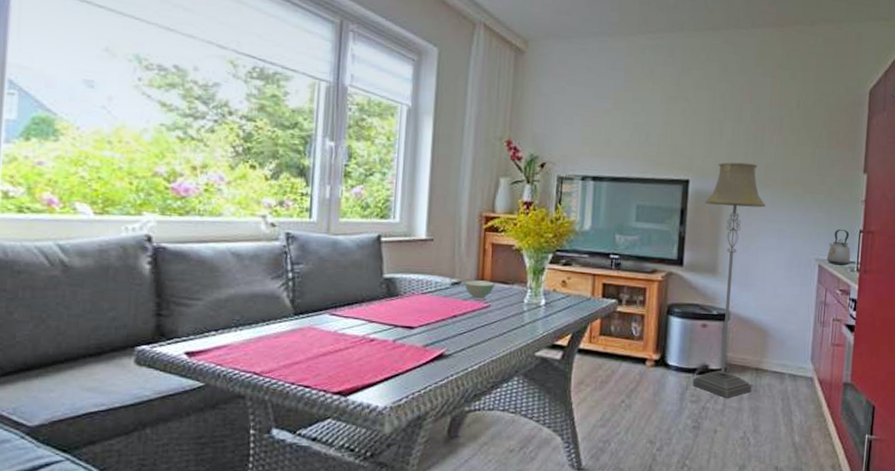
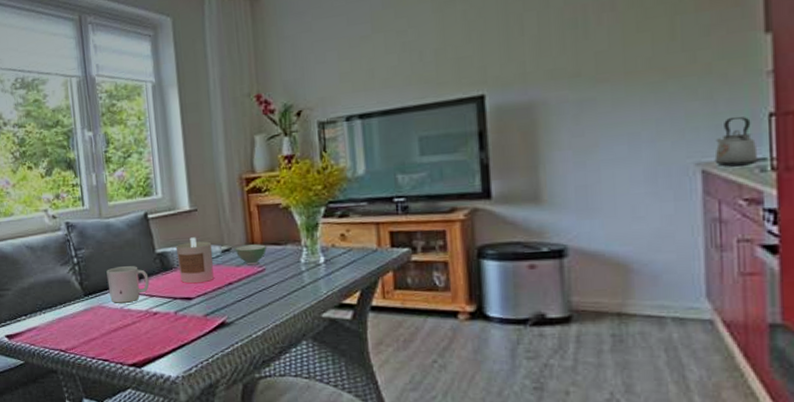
mug: none [323,287,372,327] -> present [106,266,150,303]
candle: none [404,266,443,313] -> present [175,237,214,284]
floor lamp: present [692,162,767,398] -> none [511,56,615,352]

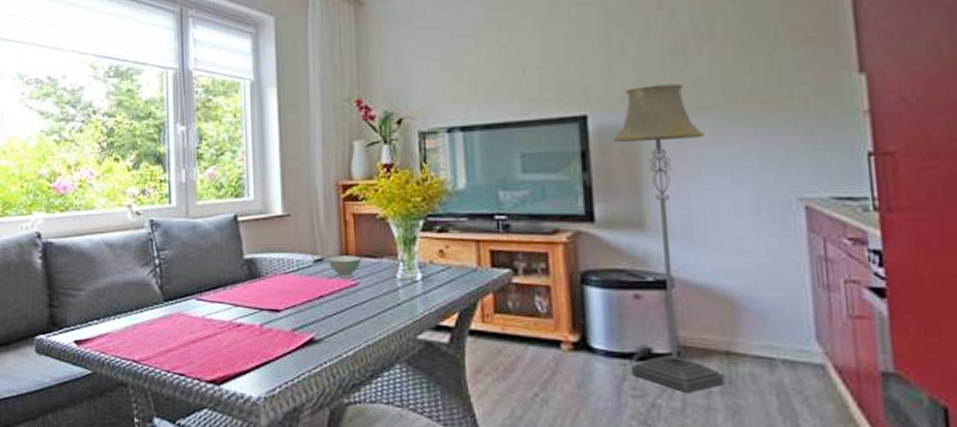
mug: present [106,266,150,303] -> none [190,271,235,311]
candle: present [175,237,214,284] -> none [265,244,305,295]
floor lamp: none [511,56,615,352] -> present [613,83,725,392]
kettle: present [714,117,759,167] -> none [817,154,860,204]

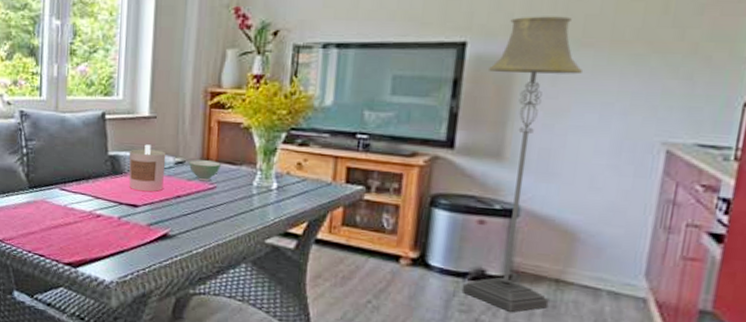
candle: none [265,244,305,295] -> present [128,144,166,192]

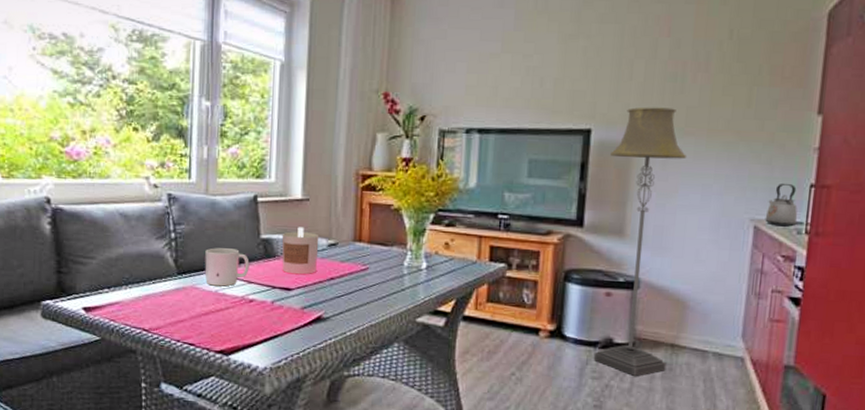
mug: none [54,163,97,202] -> present [204,248,250,287]
bowl: present [188,160,222,182] -> none [341,241,374,263]
kettle: none [680,102,725,152] -> present [765,184,798,227]

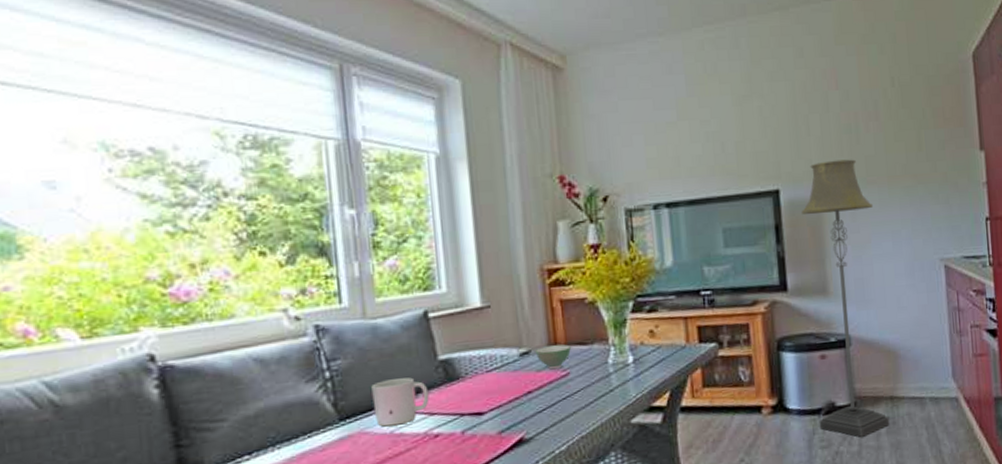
candle: present [281,227,319,275] -> none [463,339,511,396]
bowl: none [341,241,374,263] -> present [535,344,572,370]
kettle: present [765,184,798,227] -> none [952,220,981,262]

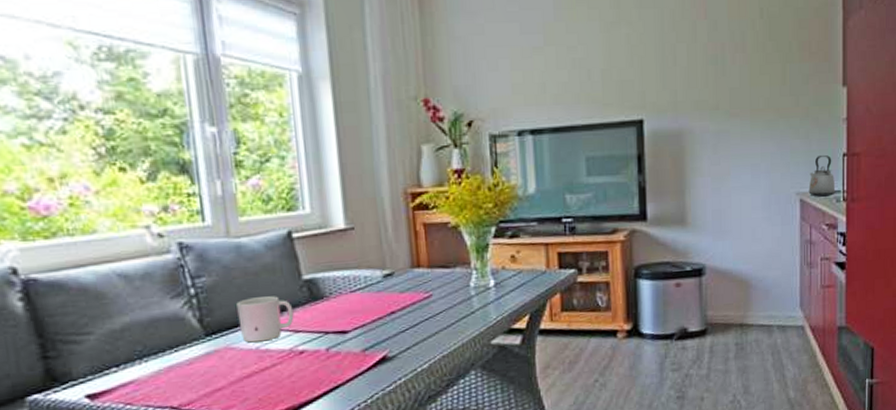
bowl: present [535,344,572,370] -> none [398,267,435,292]
floor lamp: present [802,159,890,437] -> none [664,91,738,361]
kettle: none [952,220,981,262] -> present [808,155,836,197]

